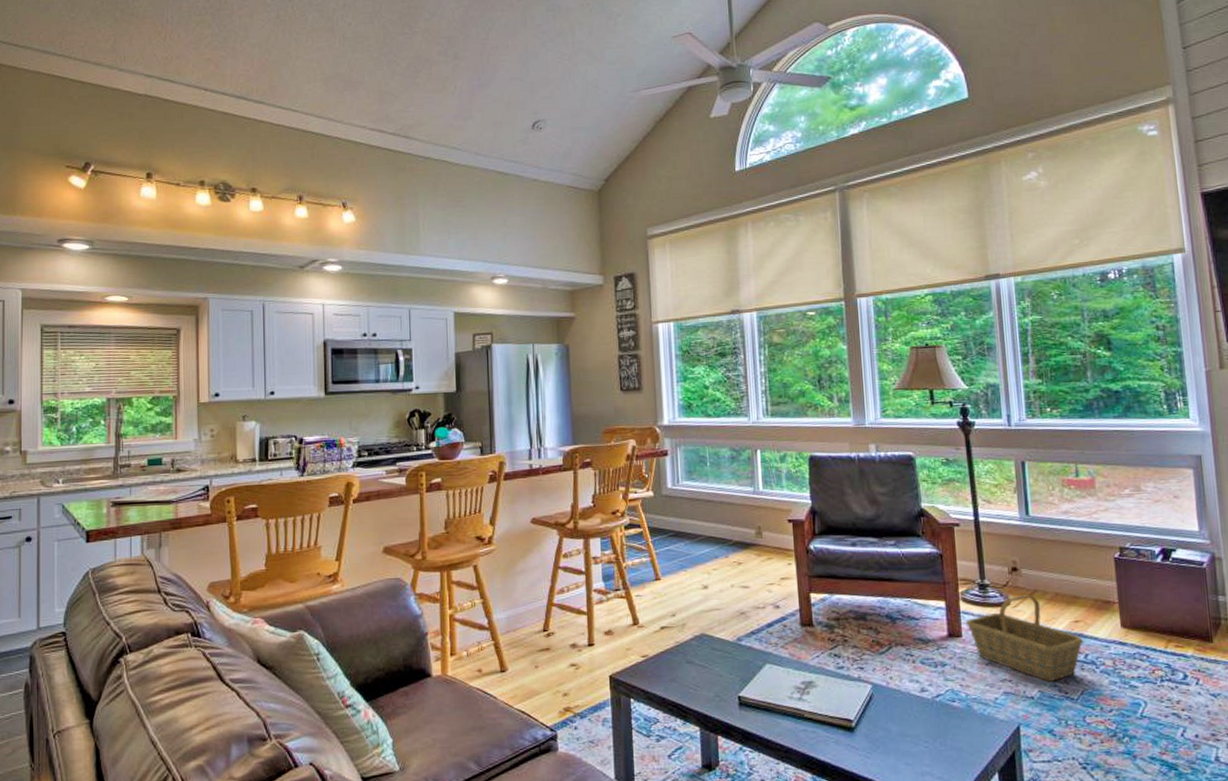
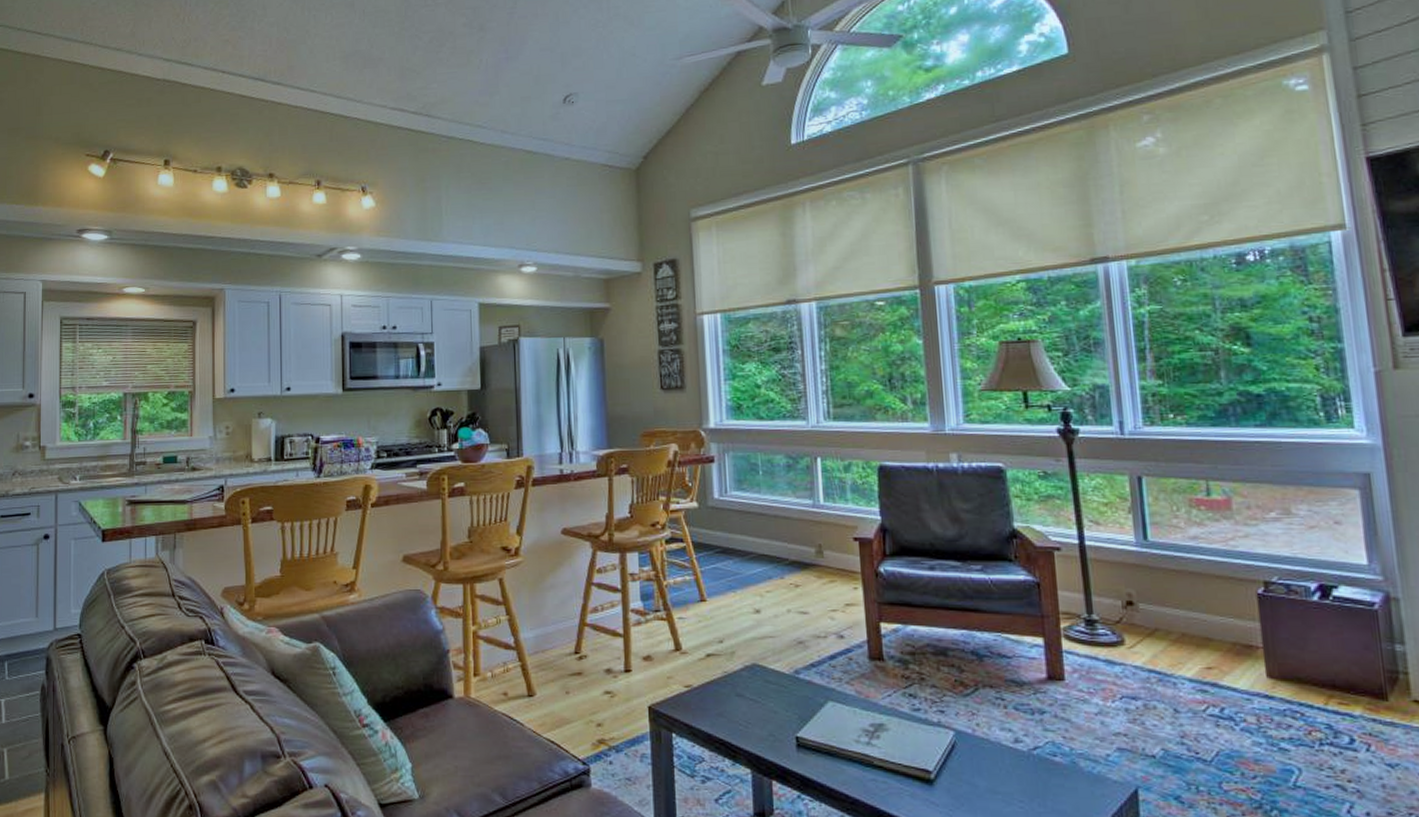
basket: present [965,594,1084,681] -> none [1069,633,1219,738]

